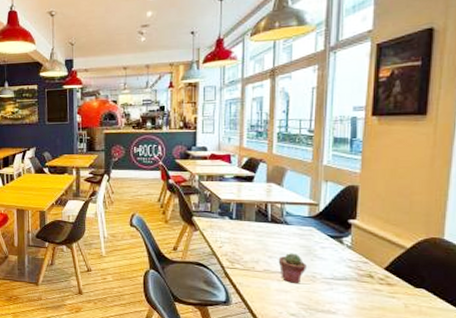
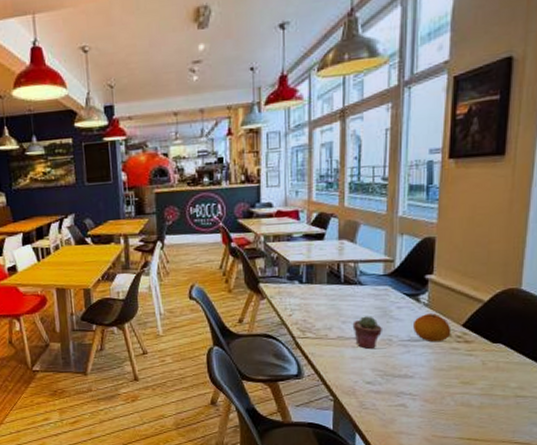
fruit: none [337,255,374,283] -> present [414,313,452,343]

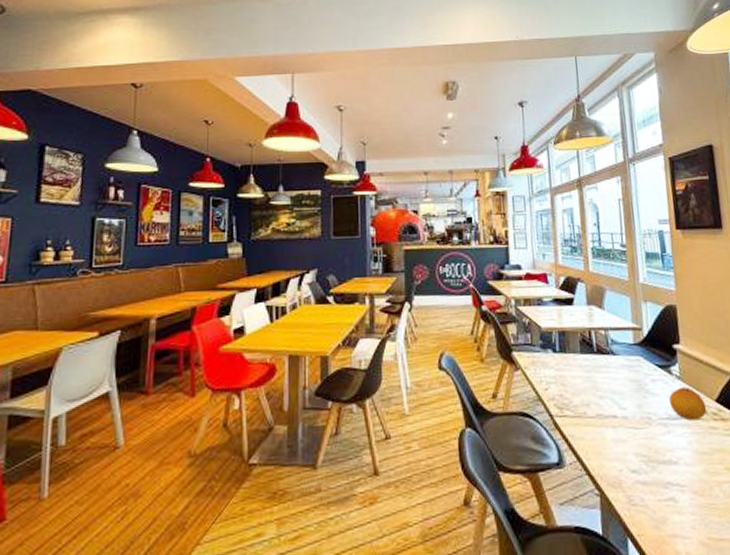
potted succulent: present [352,316,382,349] -> none [610,390,640,429]

